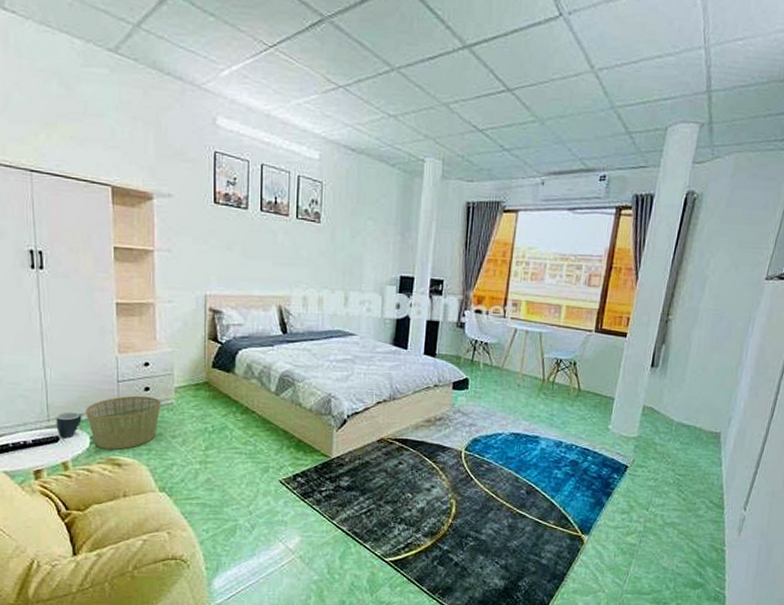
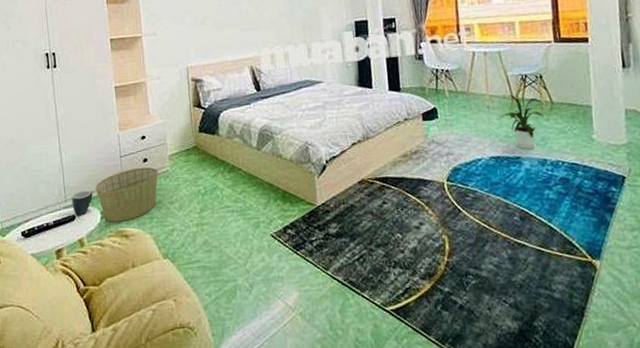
house plant: none [525,375,574,431] -> present [498,94,547,150]

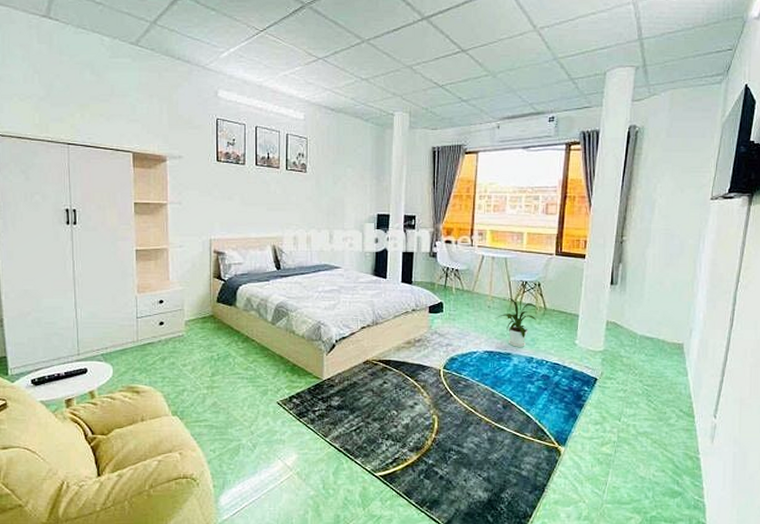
mug: present [71,190,93,216] -> none [85,346,106,370]
basket: present [95,167,159,223] -> none [109,329,174,378]

